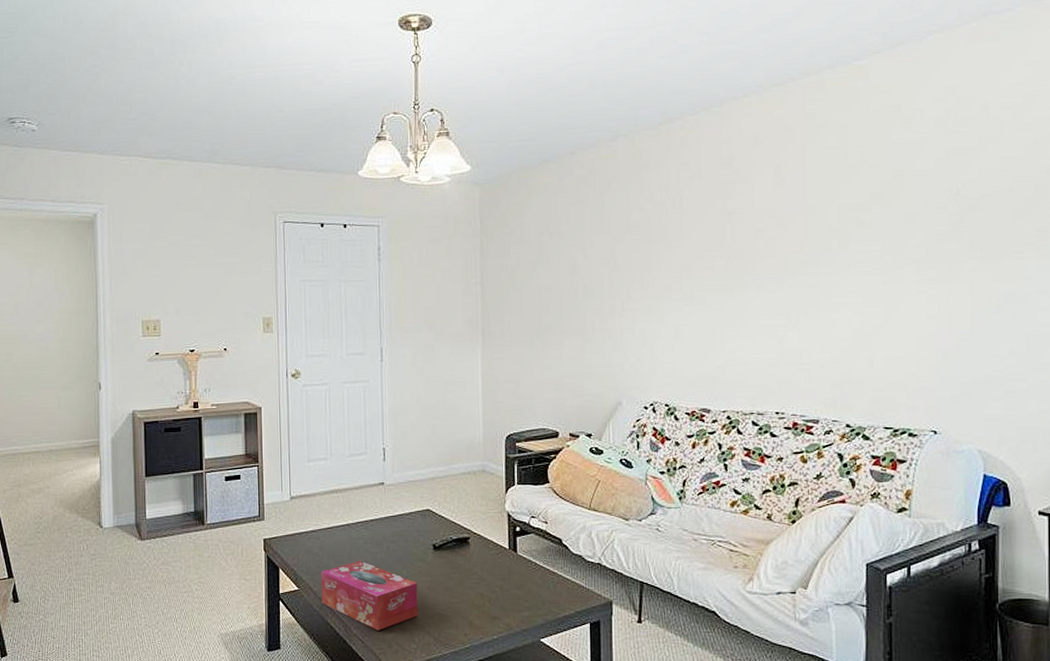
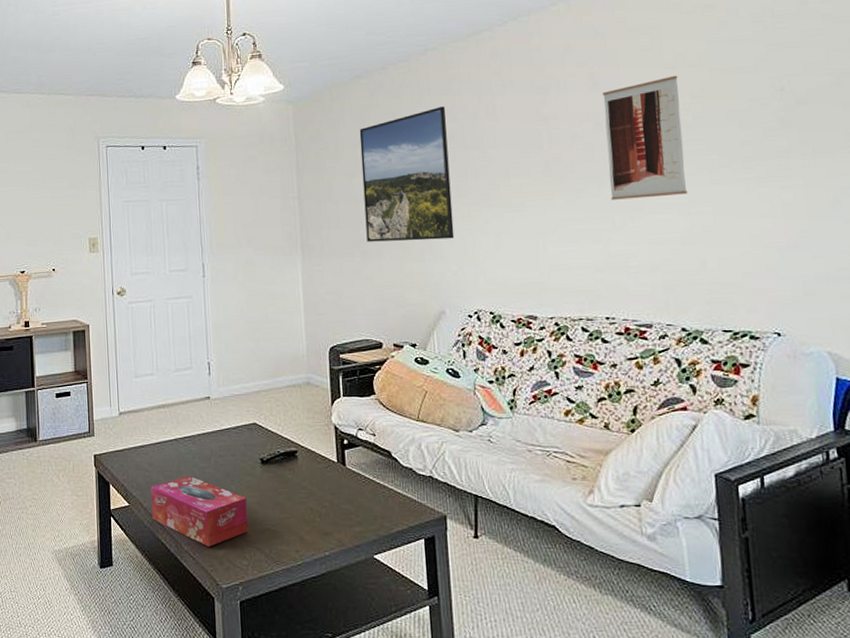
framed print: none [545,195,635,331] -> present [359,106,455,242]
wall art: none [788,175,862,297] -> present [603,75,688,200]

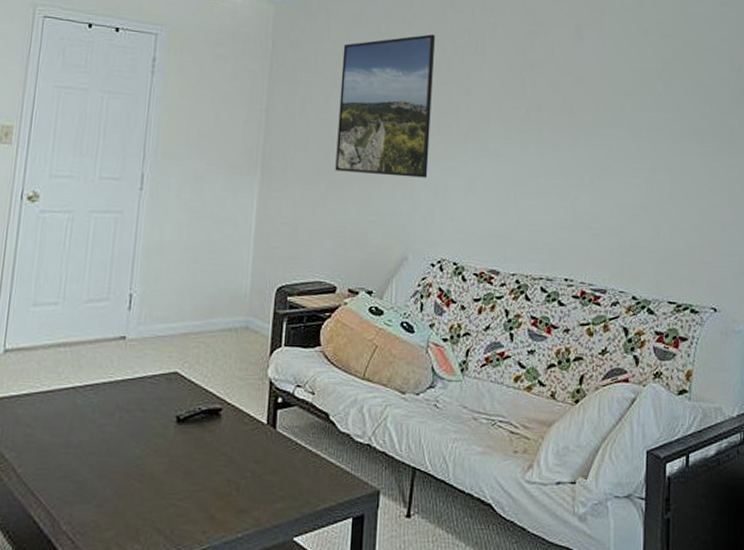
tissue box: present [151,476,249,547] -> none [26,435,152,526]
wall art: present [603,75,688,200] -> none [582,41,654,161]

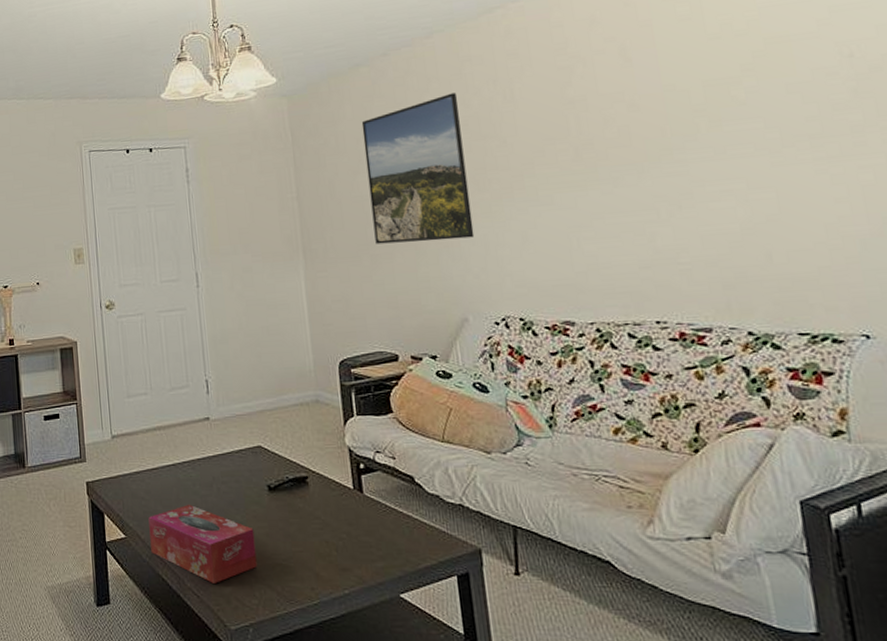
tissue box: none [26,435,152,526] -> present [148,505,257,583]

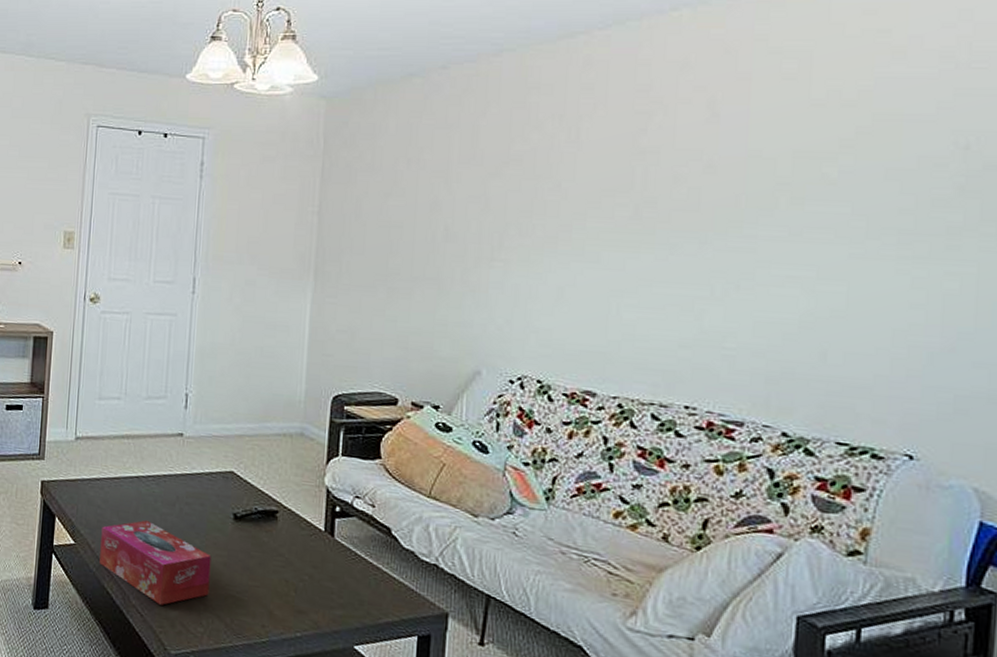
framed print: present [361,93,475,244] -> none [396,122,517,286]

